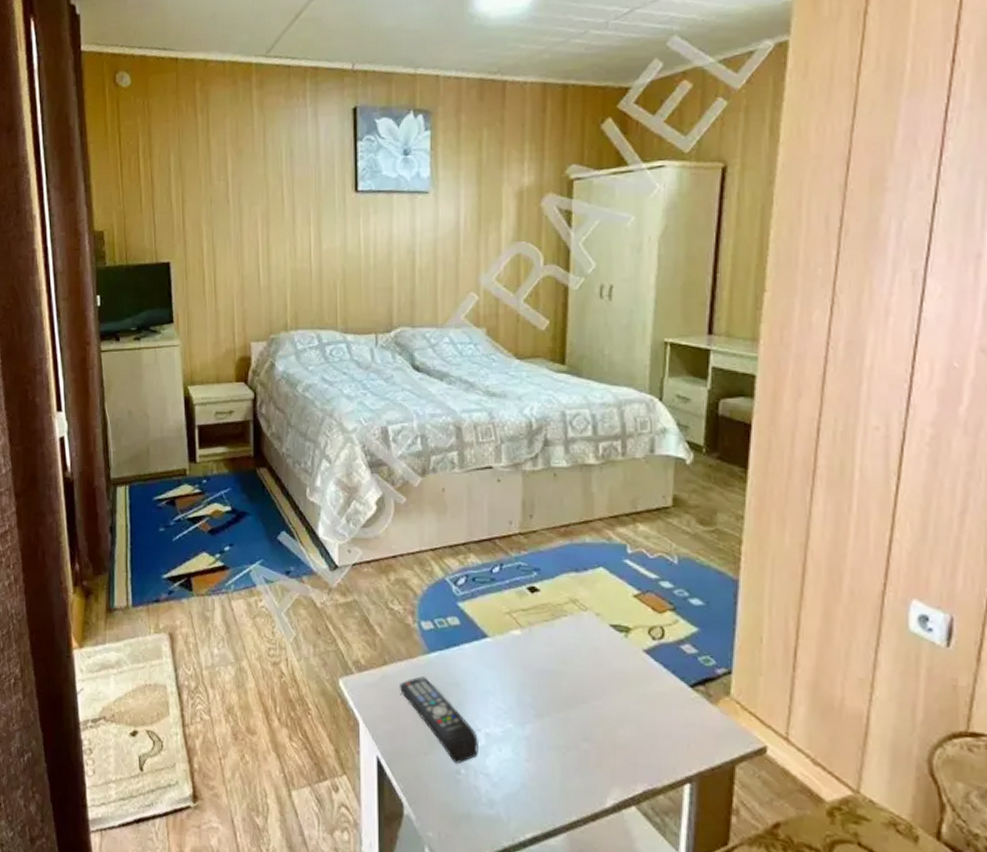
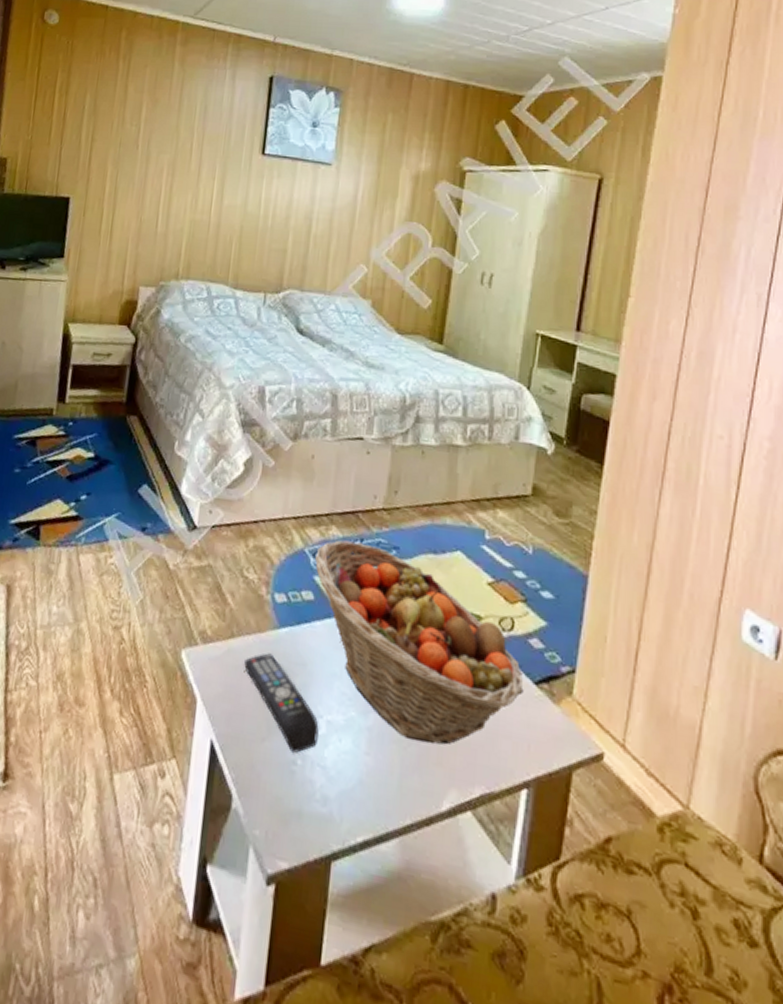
fruit basket: none [457,567,679,749] -> present [315,540,524,745]

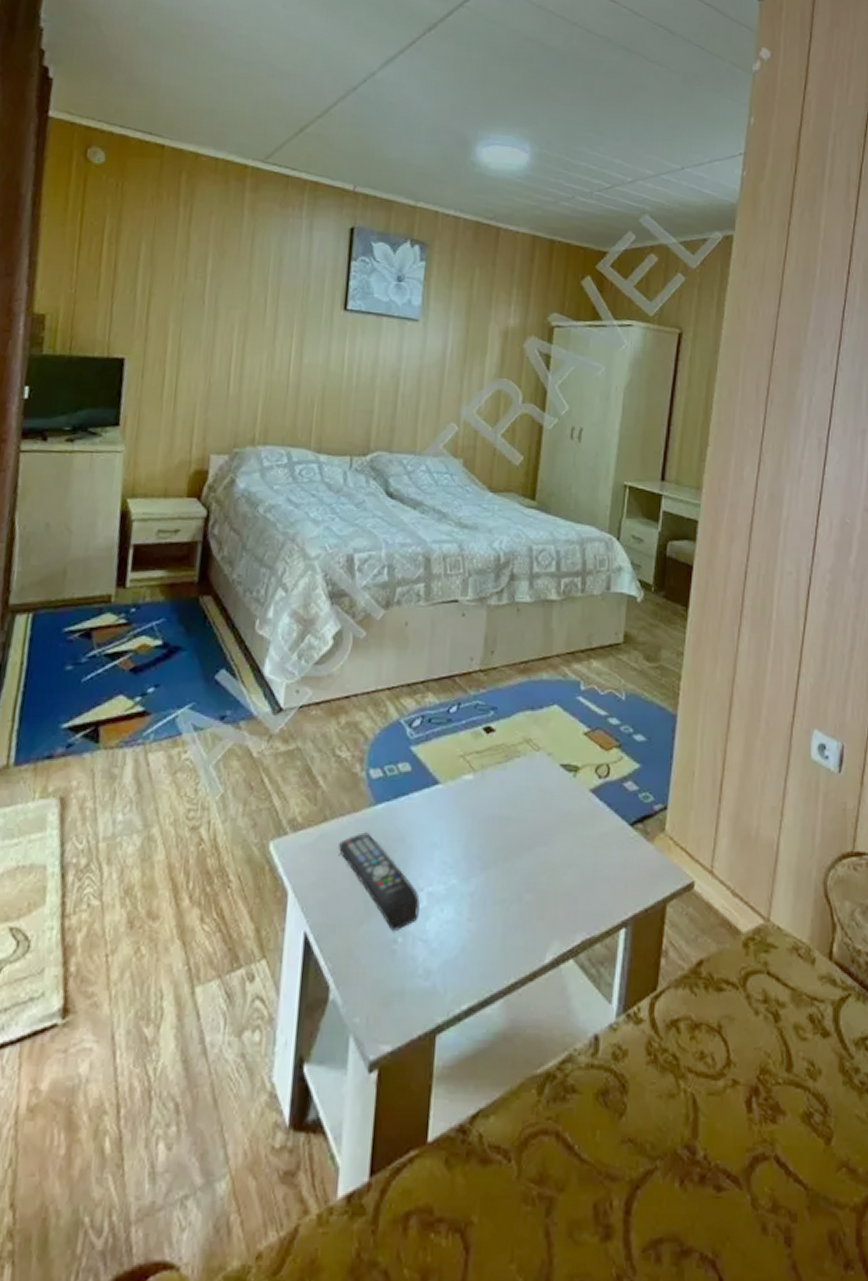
fruit basket: present [315,540,524,745] -> none [411,706,620,900]

